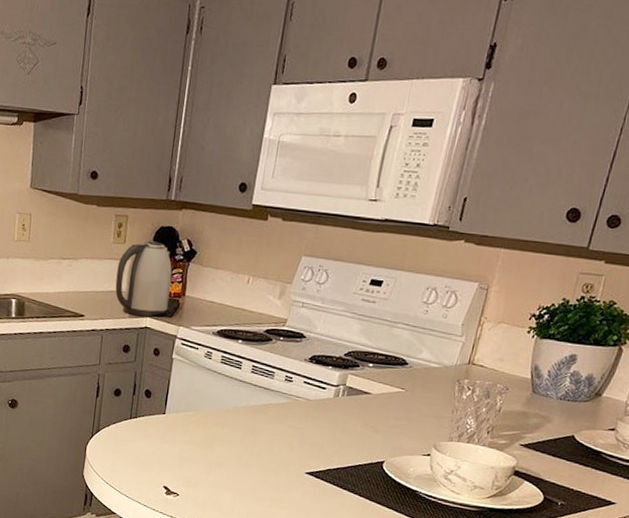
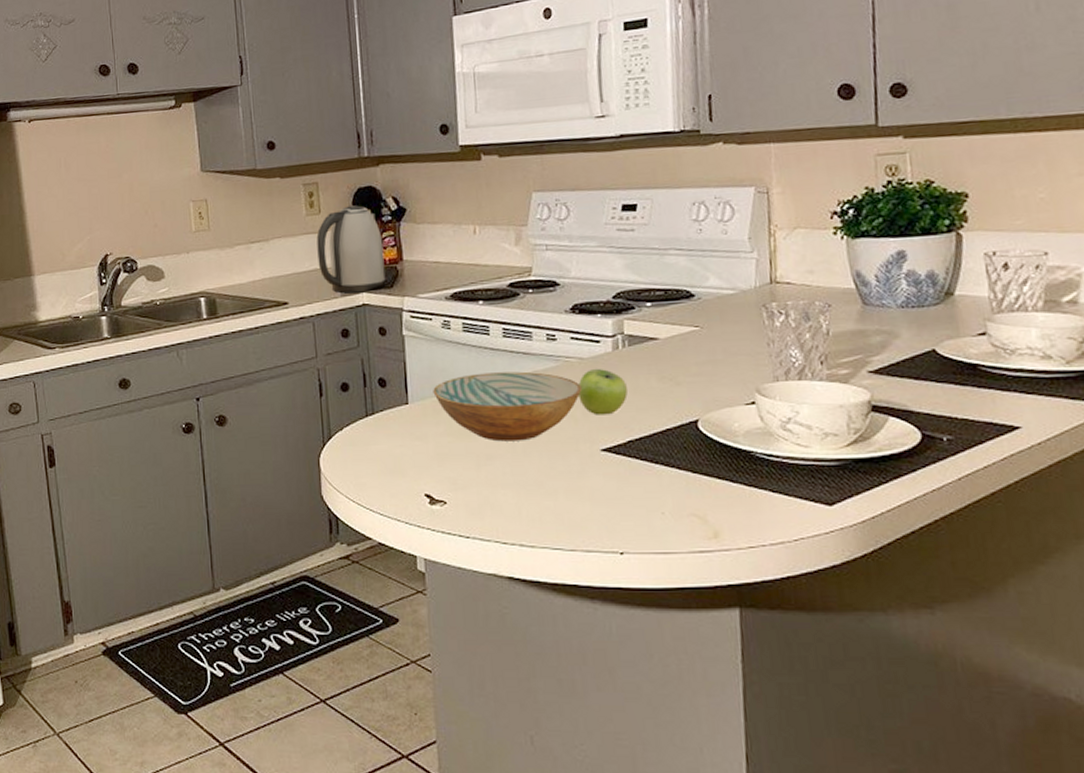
bowl: none [186,398,304,457] -> present [433,371,583,442]
fruit: none [298,409,338,447] -> present [578,368,628,415]

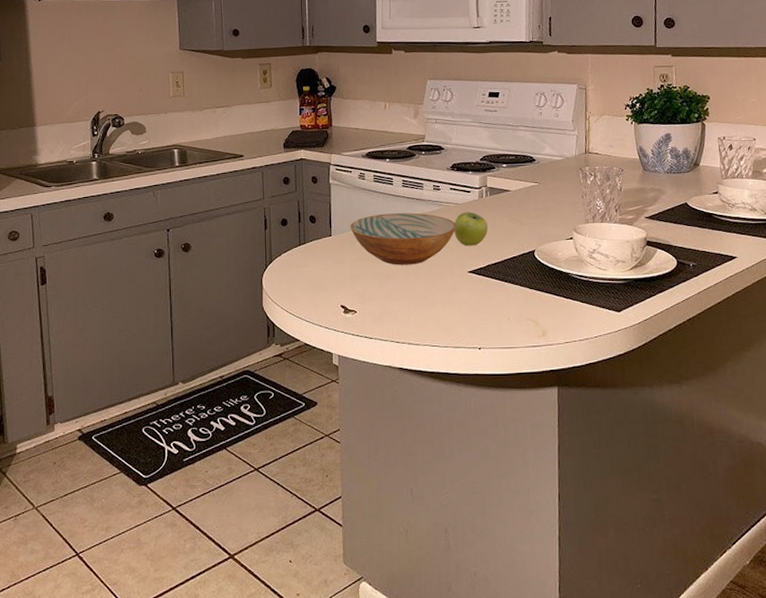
kettle: present [316,205,386,294] -> none [268,83,319,150]

